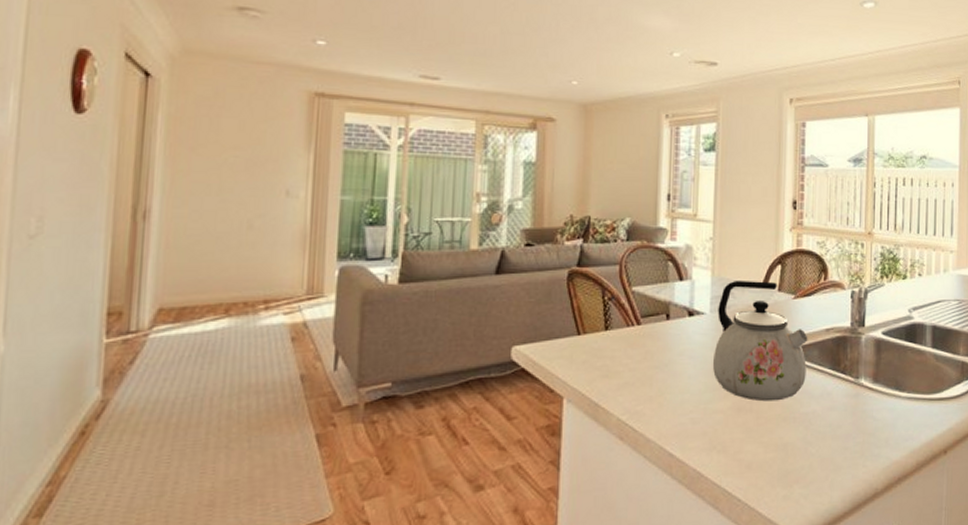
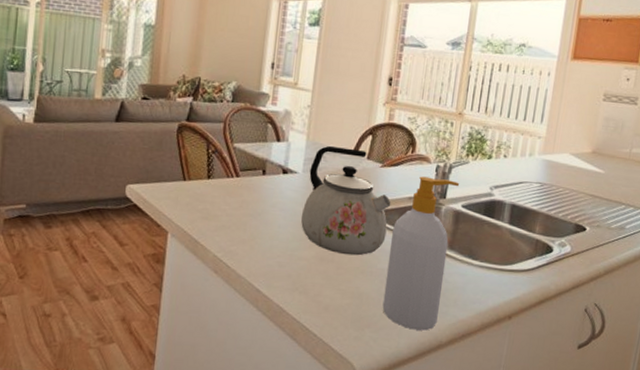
soap bottle: none [810,305,877,480] -> present [382,176,460,331]

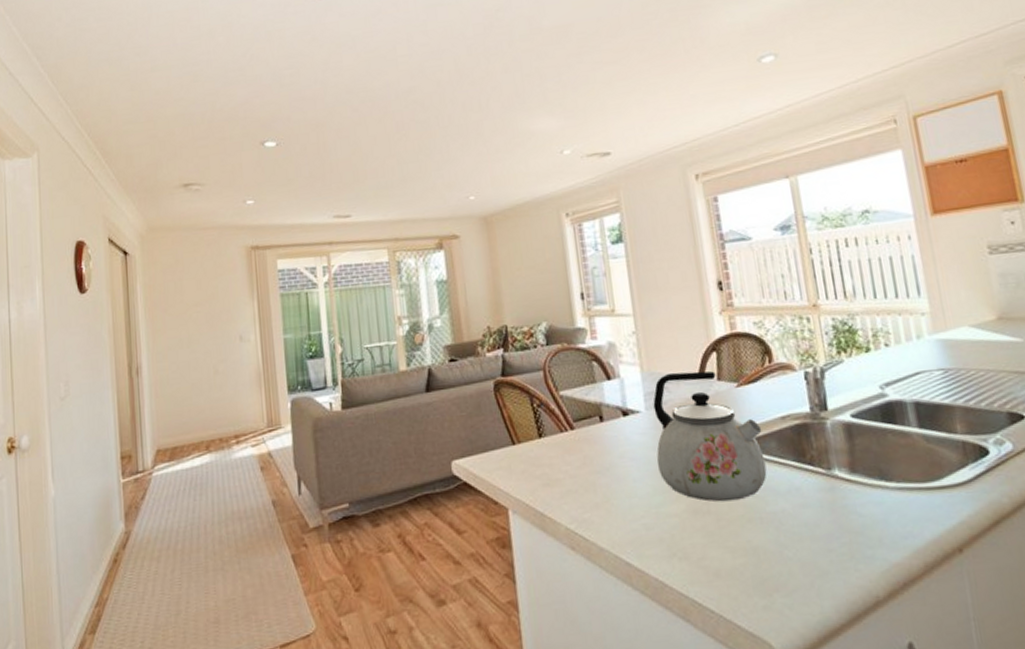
soap bottle: present [382,176,460,331] -> none [772,386,865,586]

